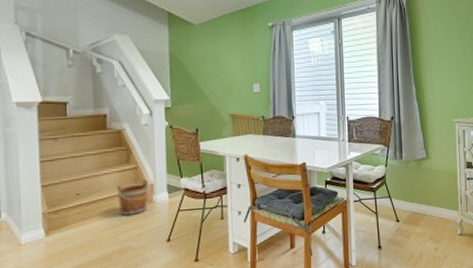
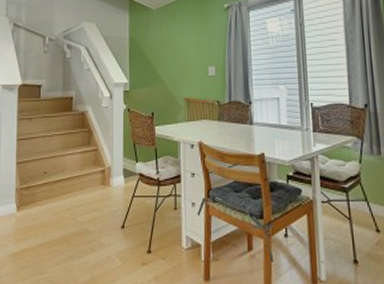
bucket: present [117,179,150,217] -> none [79,162,107,199]

